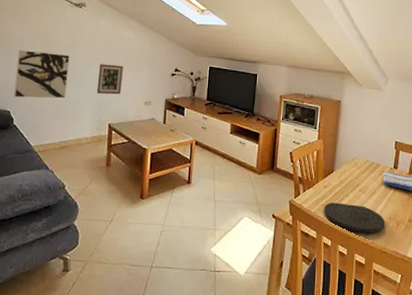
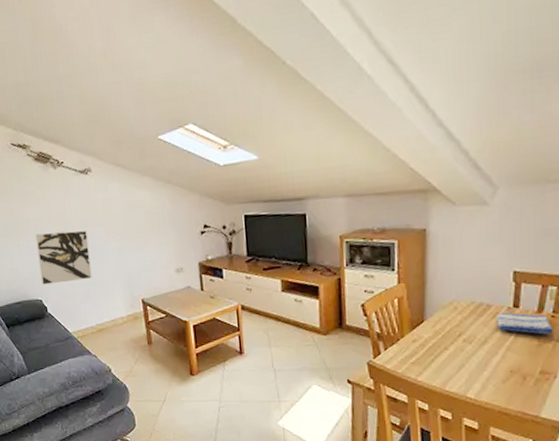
picture frame: present [96,64,123,95] -> none [119,231,148,268]
plate: present [324,202,386,233] -> none [415,358,505,392]

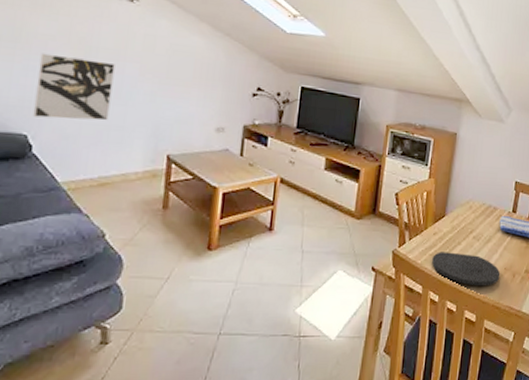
plate: none [415,358,505,392] -> present [432,252,500,286]

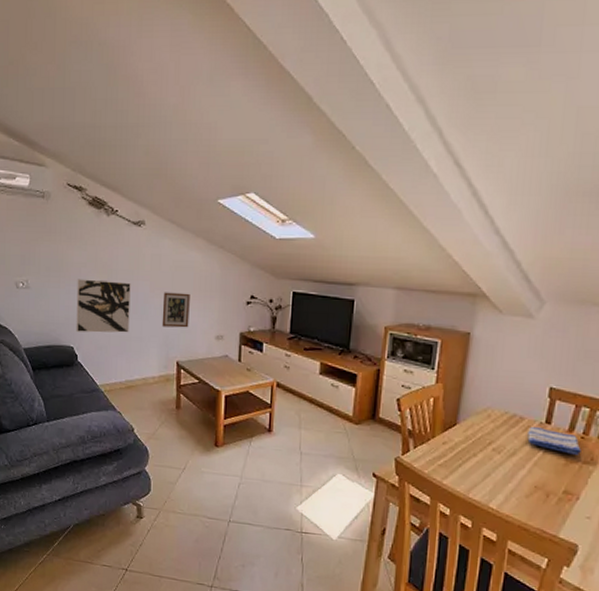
picture frame: none [151,77,189,118] -> present [161,292,190,328]
plate: present [432,252,500,286] -> none [441,462,529,504]

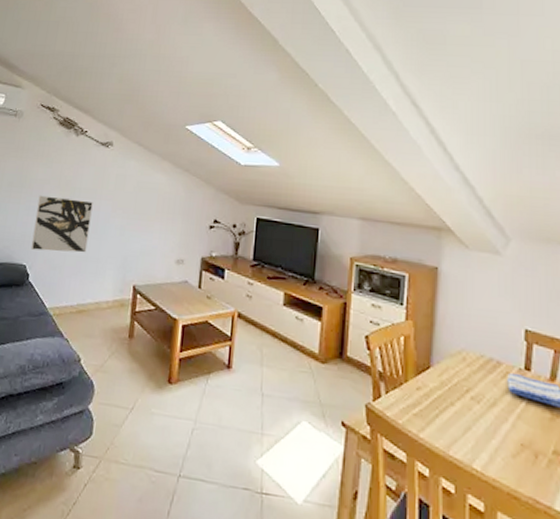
picture frame: present [161,292,190,328] -> none [120,212,153,250]

